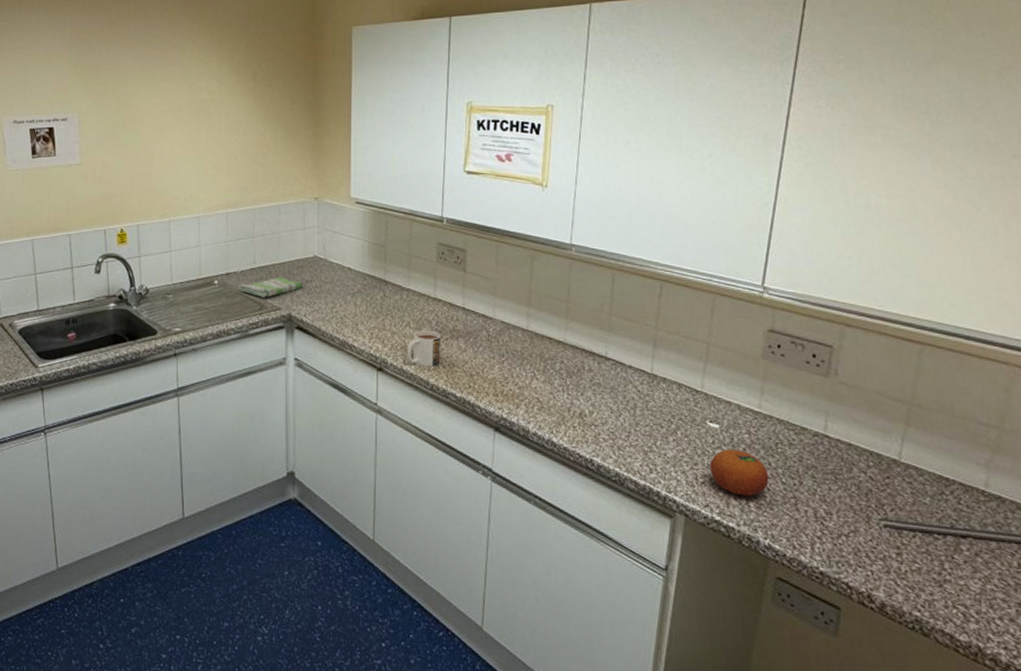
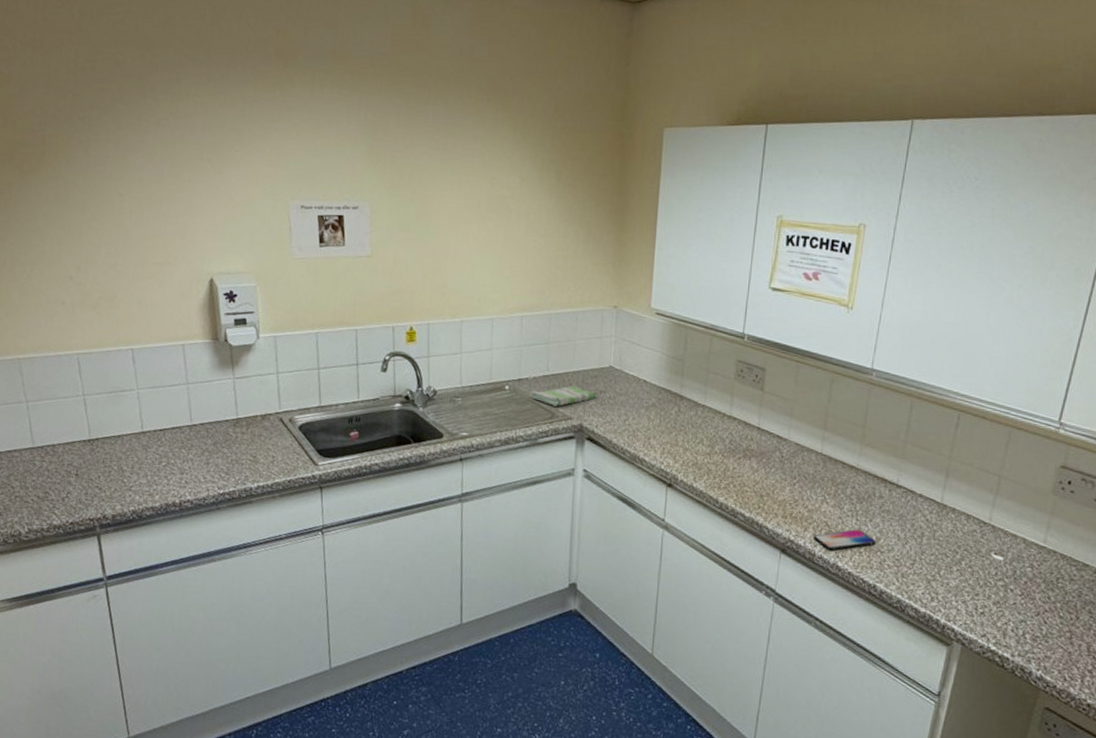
mug: present [407,330,441,367] -> none [698,448,733,486]
smartphone: none [526,404,589,426] -> present [813,529,876,551]
fruit: present [709,449,769,496] -> none [990,581,1047,628]

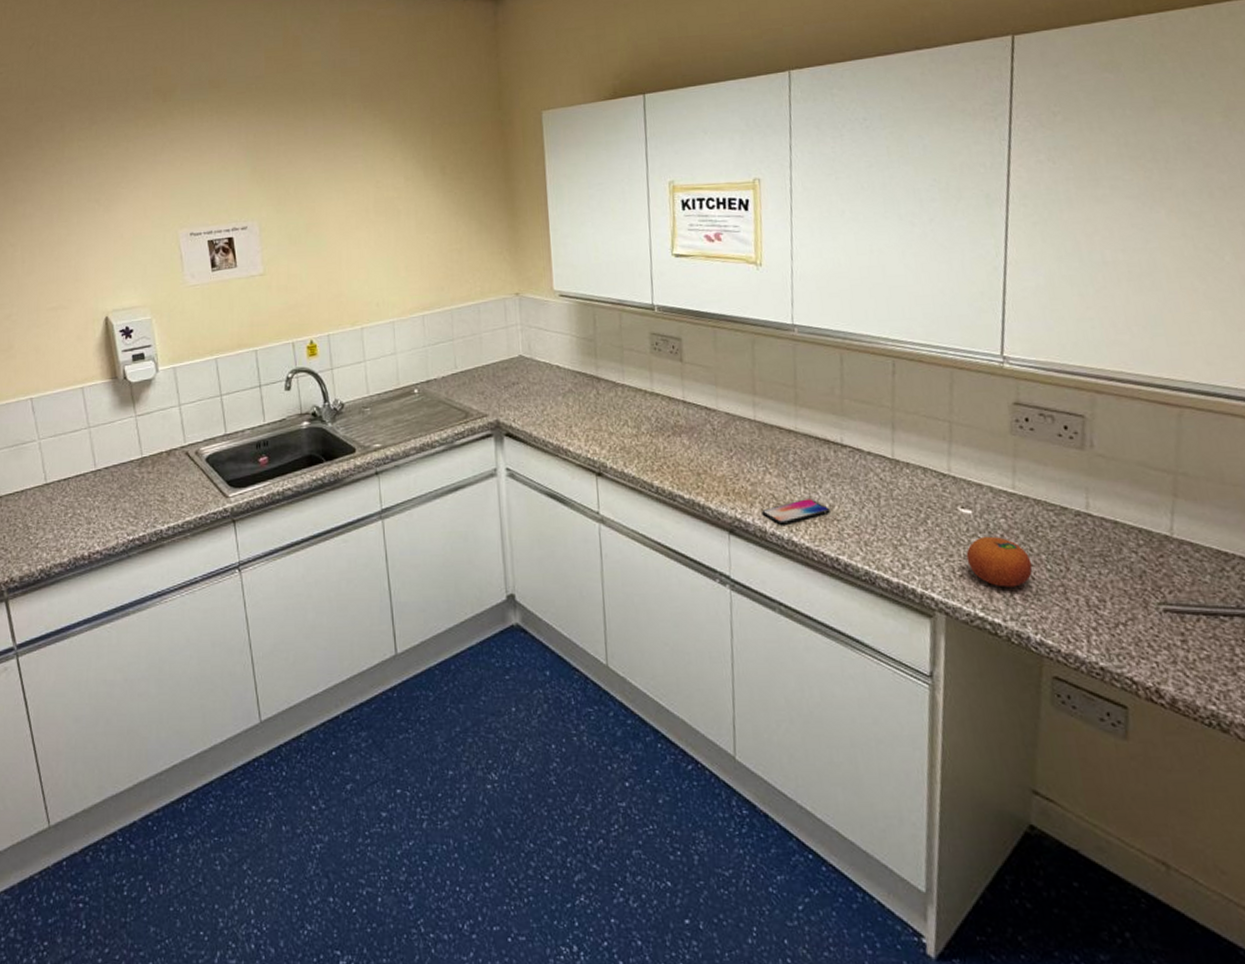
dish towel: present [530,386,596,407] -> none [441,381,509,405]
fruit: none [990,581,1047,628] -> present [966,536,1033,587]

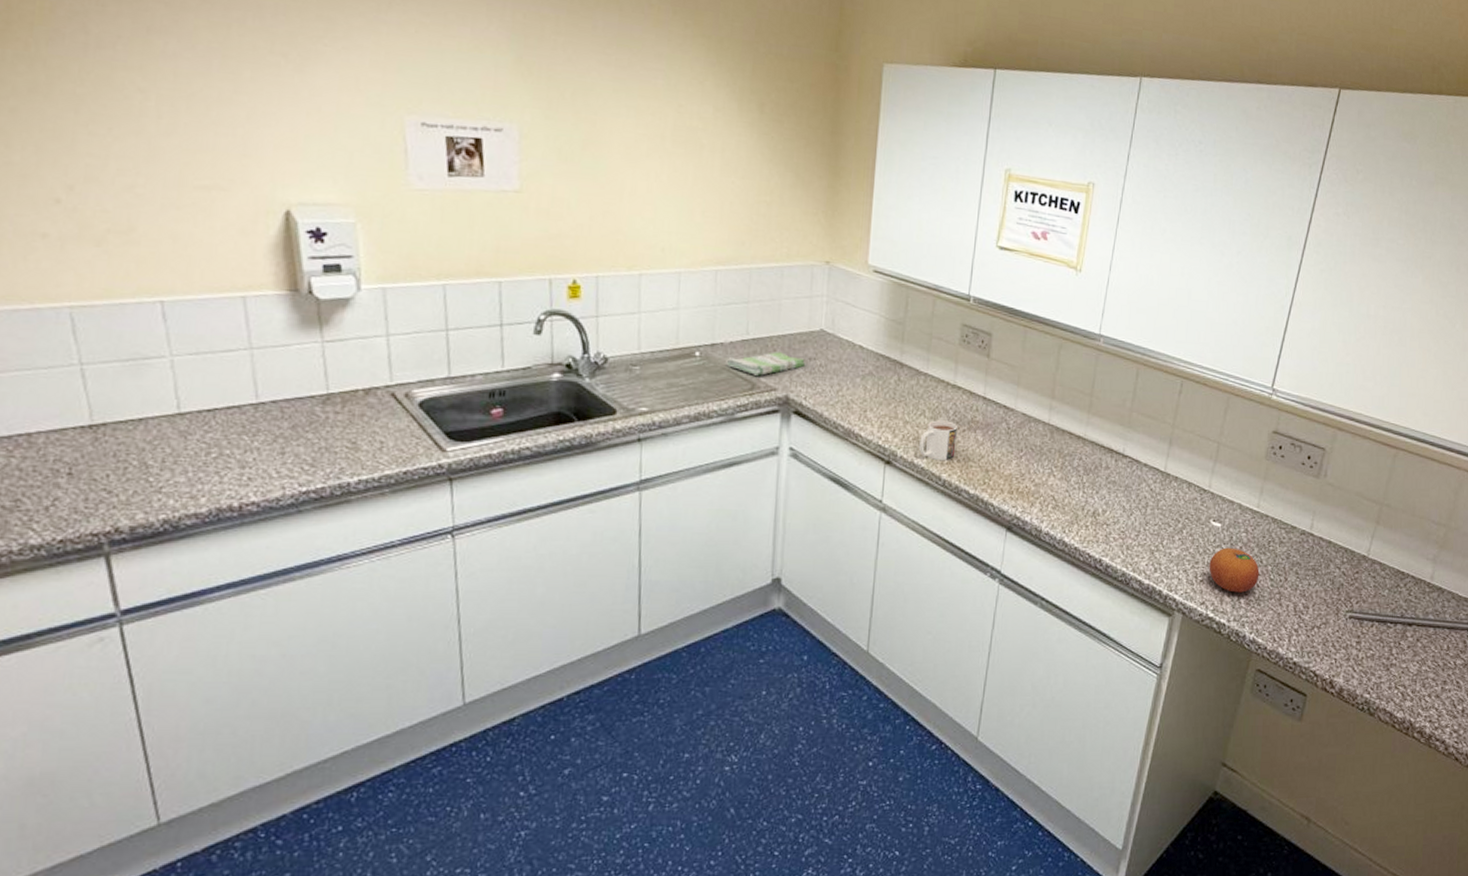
dish towel: none [441,381,509,405] -> present [726,352,805,376]
mug: none [627,428,664,469] -> present [919,420,957,461]
smartphone: present [762,499,830,525] -> none [1040,503,1102,526]

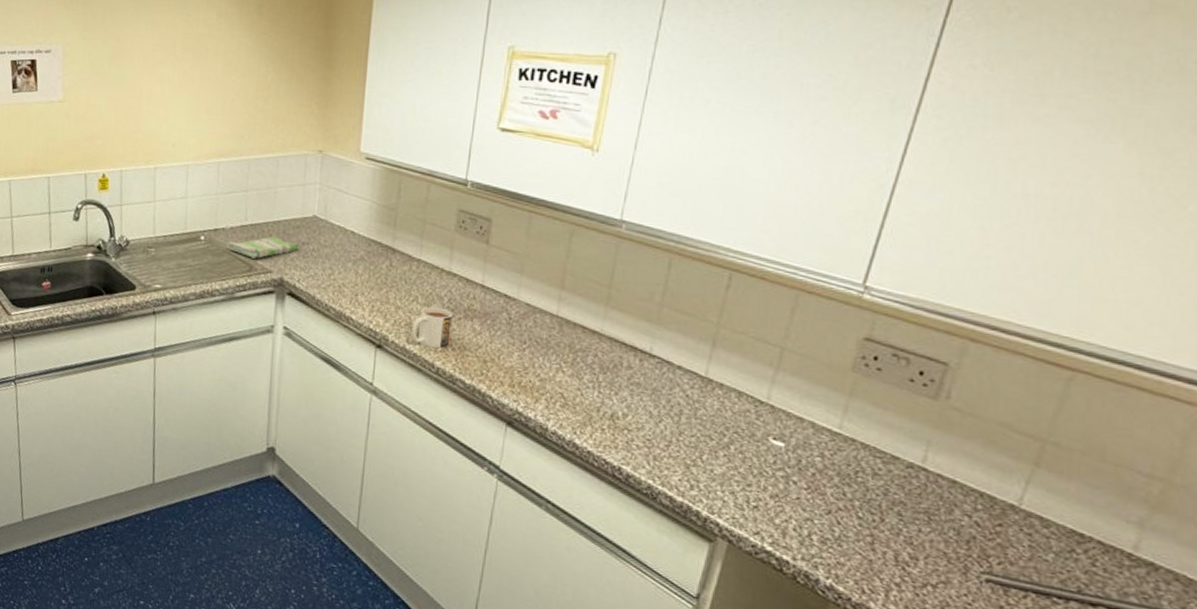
fruit: present [1209,547,1260,593] -> none [766,471,841,528]

